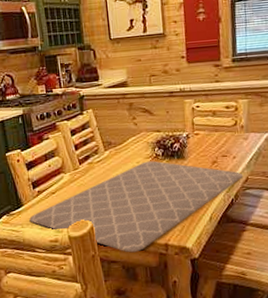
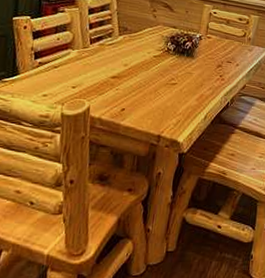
placemat: present [29,161,244,253] -> none [22,53,242,140]

